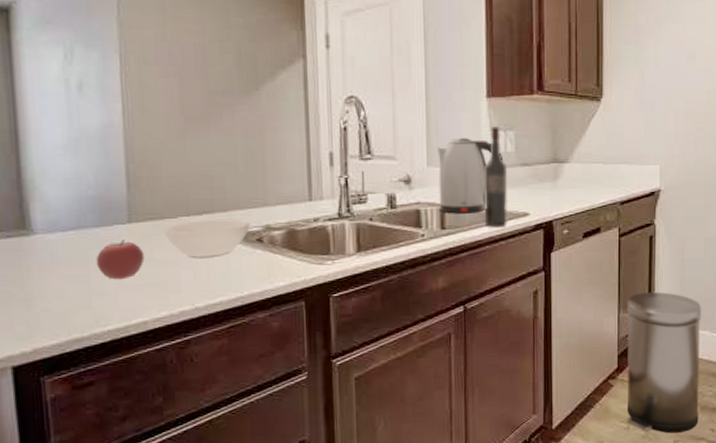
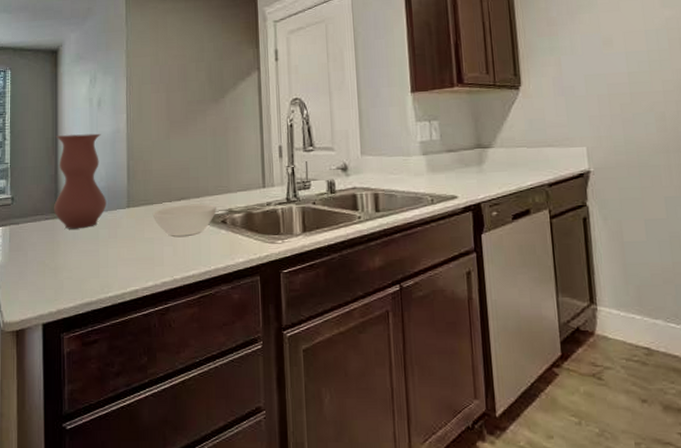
vase: none [14,127,98,250] -> present [53,133,107,230]
apple: present [96,240,145,280] -> none [104,221,138,255]
kettle: present [436,137,504,214] -> none [369,128,430,198]
wine bottle: present [484,127,508,229] -> none [412,117,437,211]
pedal bin: present [626,291,702,433] -> none [564,275,663,434]

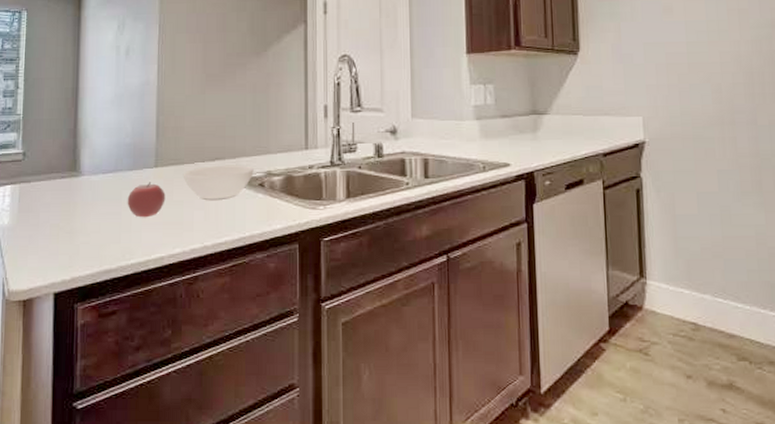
vase: present [53,133,107,230] -> none [70,85,132,190]
apple: none [104,221,138,255] -> present [127,182,166,218]

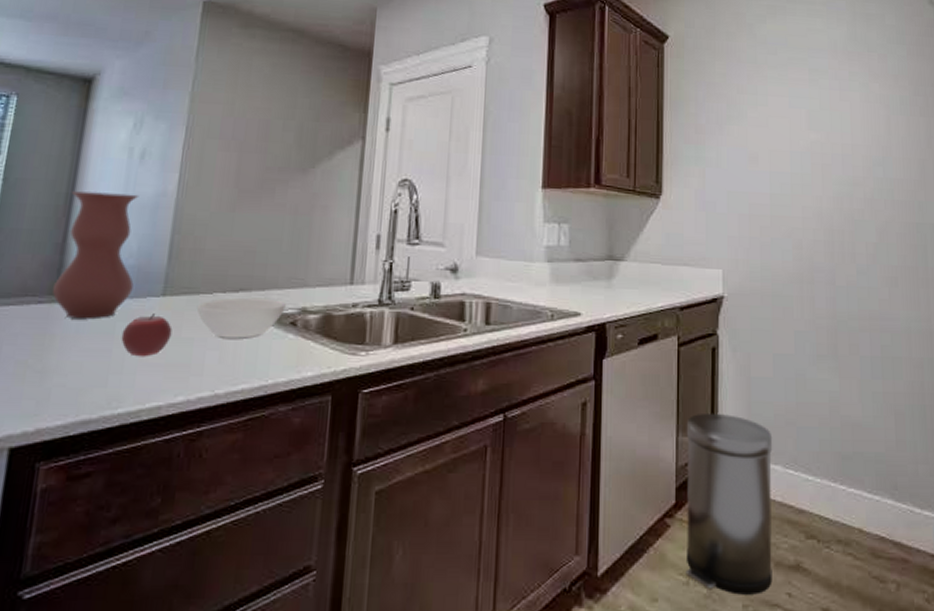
vase: none [70,85,132,190] -> present [51,191,139,319]
pedal bin: none [615,248,706,410] -> present [685,412,773,595]

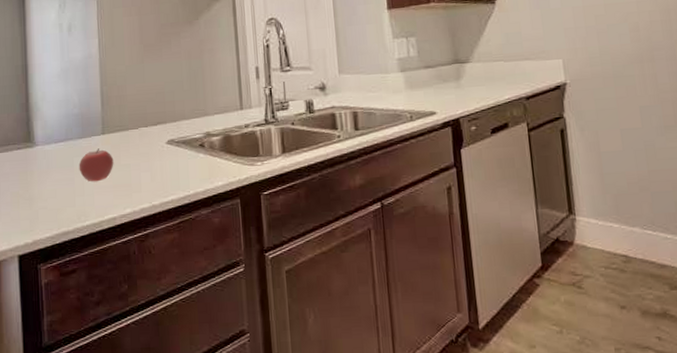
vase: present [51,191,139,319] -> none [25,59,81,159]
soup bowl: present [196,297,286,339] -> none [128,127,194,162]
pedal bin: present [685,412,773,595] -> none [543,186,641,340]

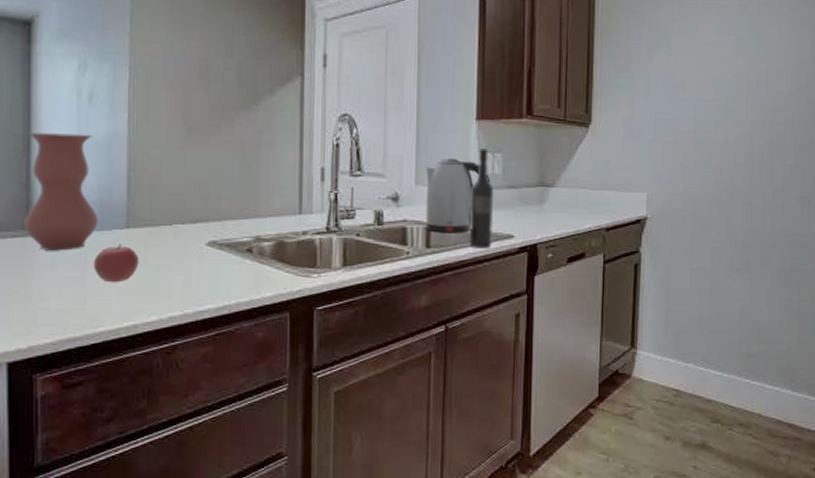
vase: none [25,59,81,159] -> present [23,133,98,251]
kettle: none [346,46,408,116] -> present [425,157,491,233]
wine bottle: none [390,34,416,128] -> present [469,149,494,250]

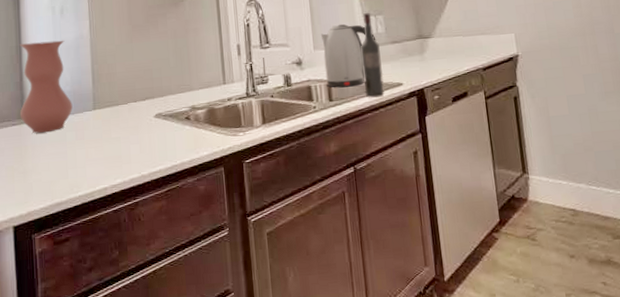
apple: present [93,244,139,283] -> none [71,123,105,155]

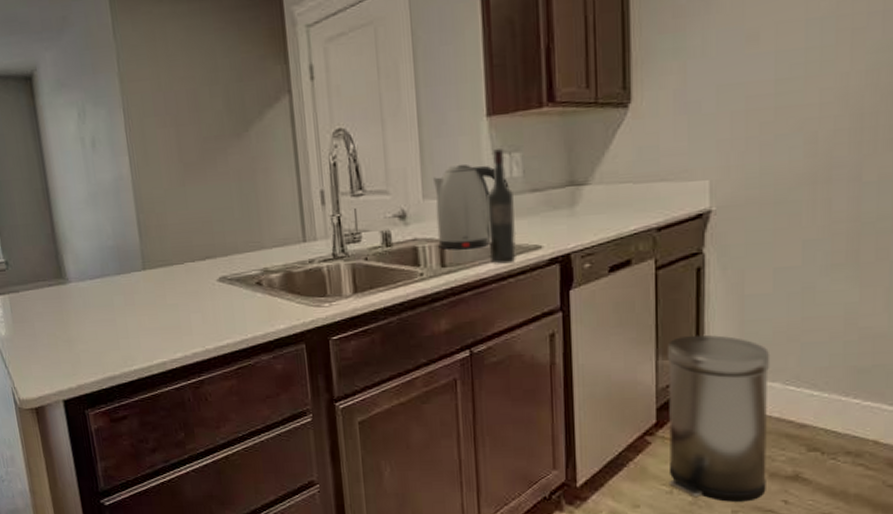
vase: present [19,40,73,134] -> none [45,181,118,297]
pedal bin: none [500,148,589,287] -> present [666,334,771,502]

